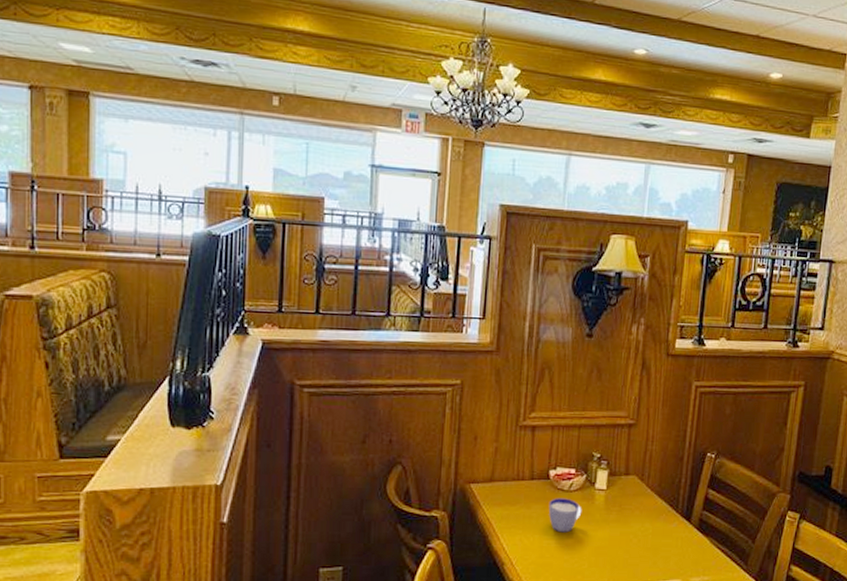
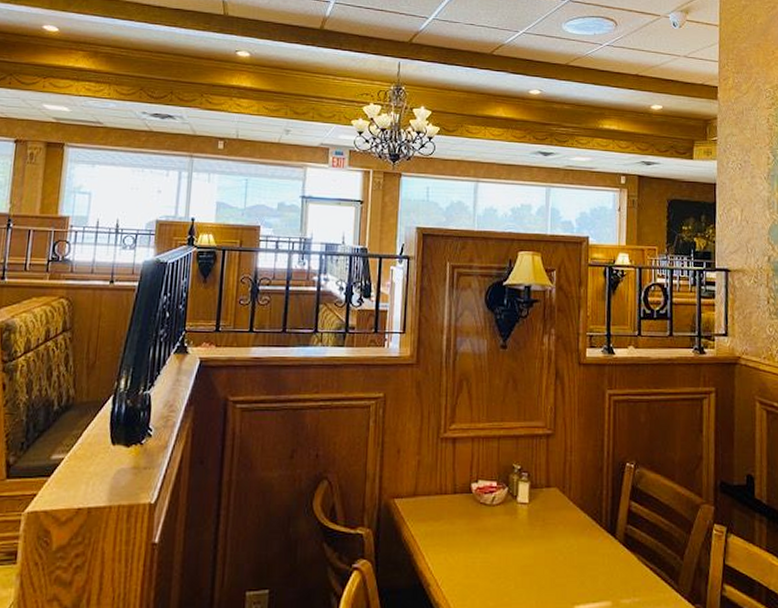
cup: present [548,498,582,533] -> none [472,512,506,550]

